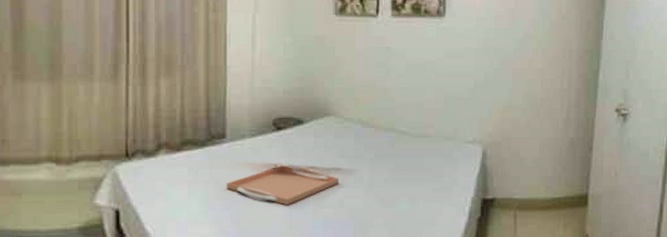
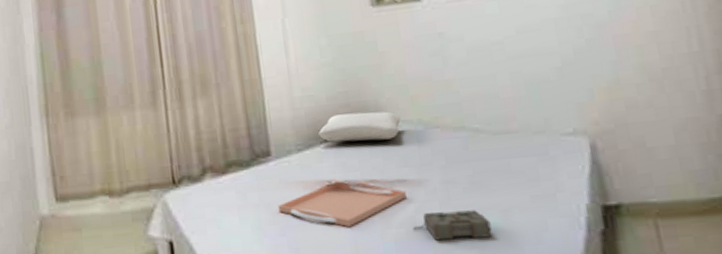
pillow: none [272,107,343,133] -> present [319,111,400,143]
diary: none [339,196,401,220] -> present [413,210,493,241]

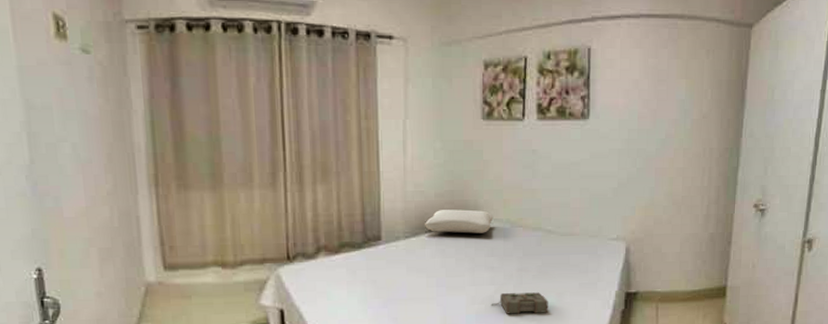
serving tray: present [278,181,406,228] -> none [383,265,489,303]

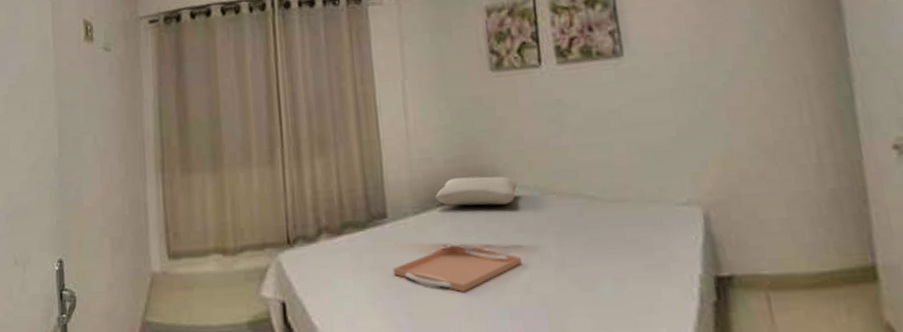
serving tray: none [383,265,489,303] -> present [393,245,521,293]
diary: present [491,292,548,314] -> none [527,278,606,308]

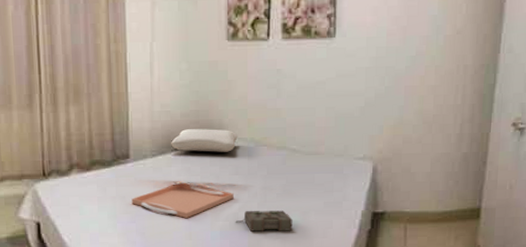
diary: none [527,278,606,308] -> present [235,210,293,232]

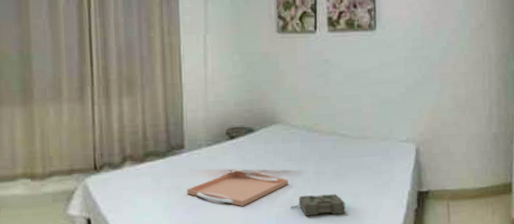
pillow: present [171,129,237,152] -> none [226,117,289,140]

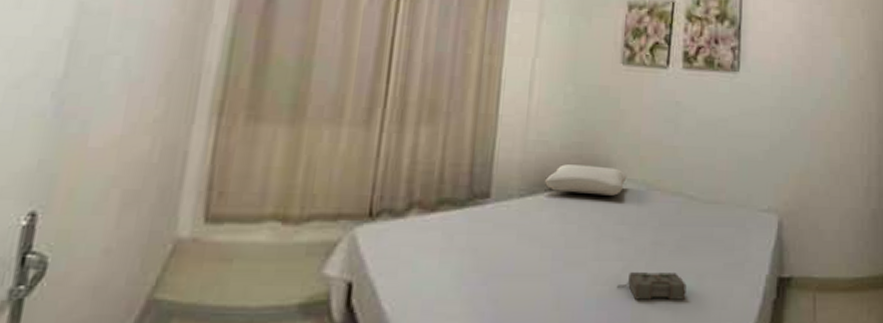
serving tray: present [186,170,288,207] -> none [485,232,617,281]
pillow: none [226,117,289,140] -> present [545,164,626,196]

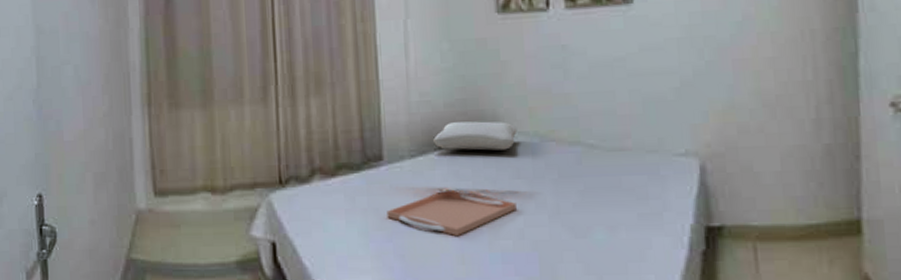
serving tray: none [485,232,617,281] -> present [386,189,517,237]
diary: present [616,271,687,300] -> none [520,225,598,253]

